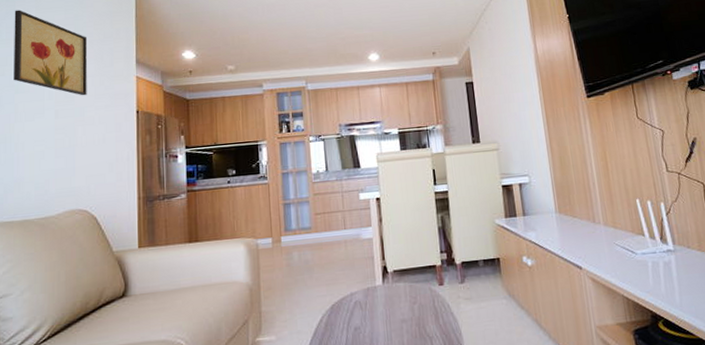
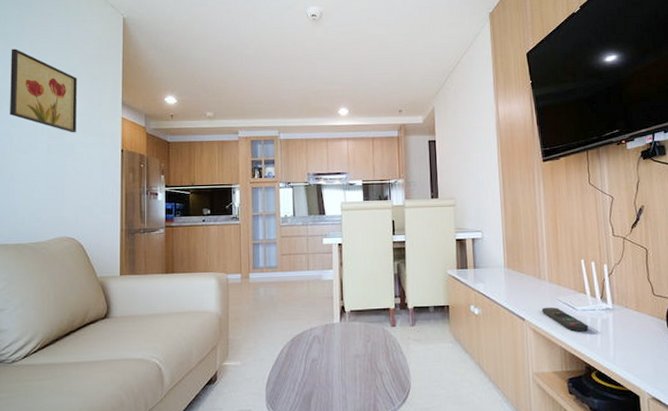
remote control: none [599,252,651,278] -> present [542,307,589,332]

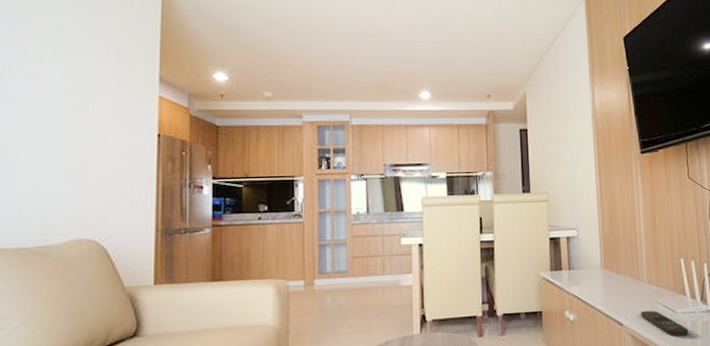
wall art: present [10,49,78,133] -> none [12,9,103,113]

